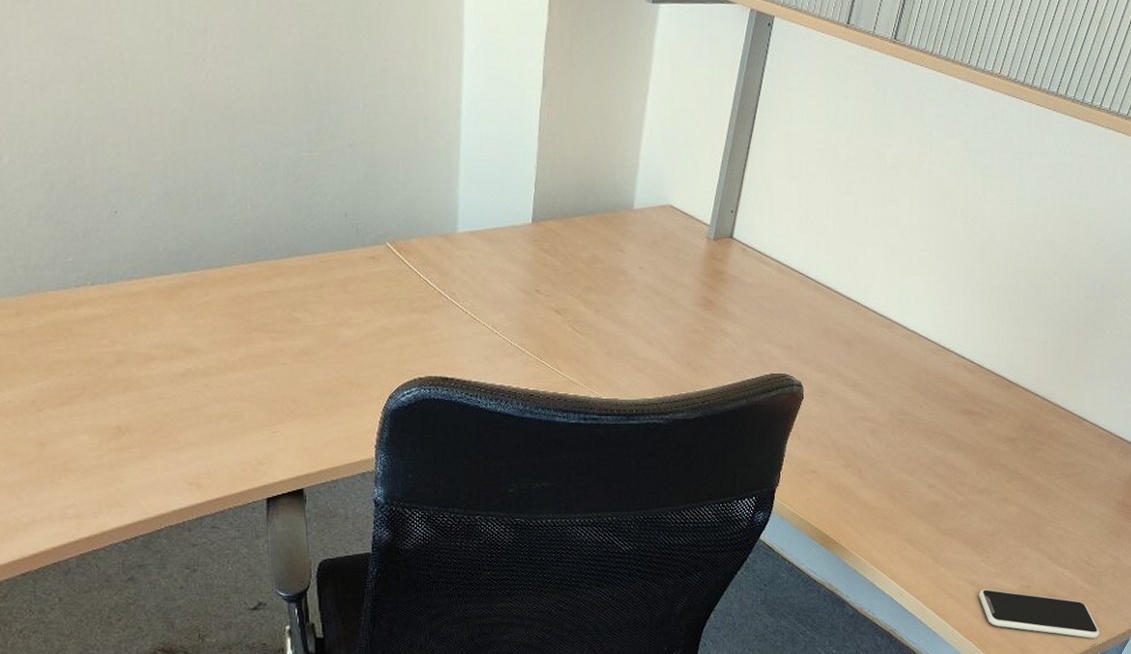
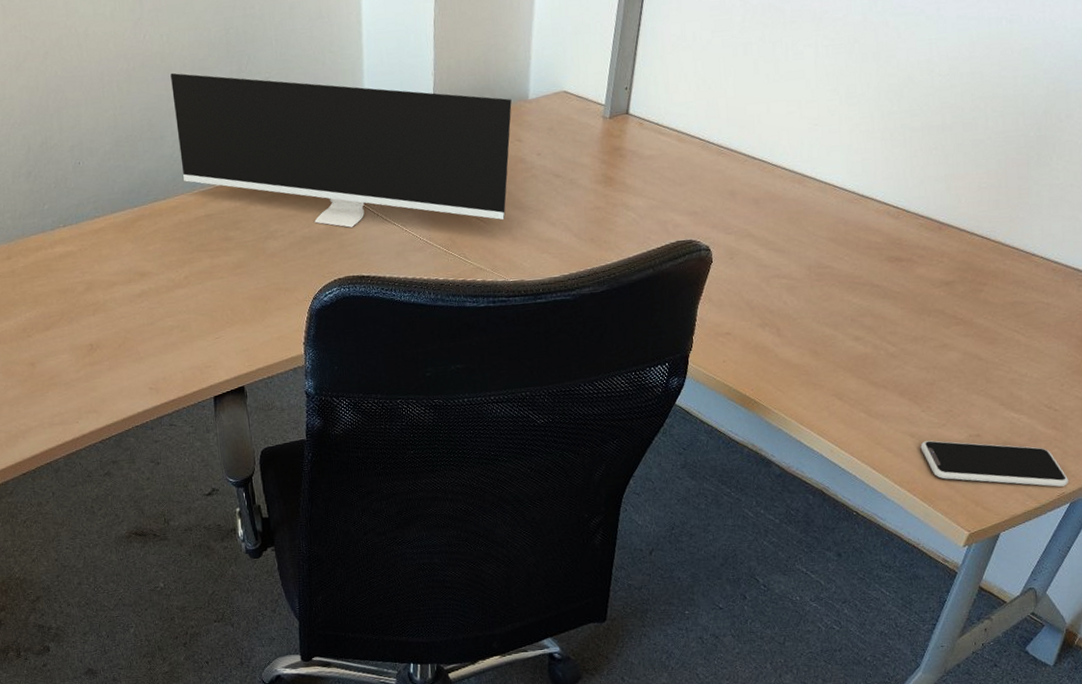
monitor: none [236,122,616,332] -> present [170,73,512,228]

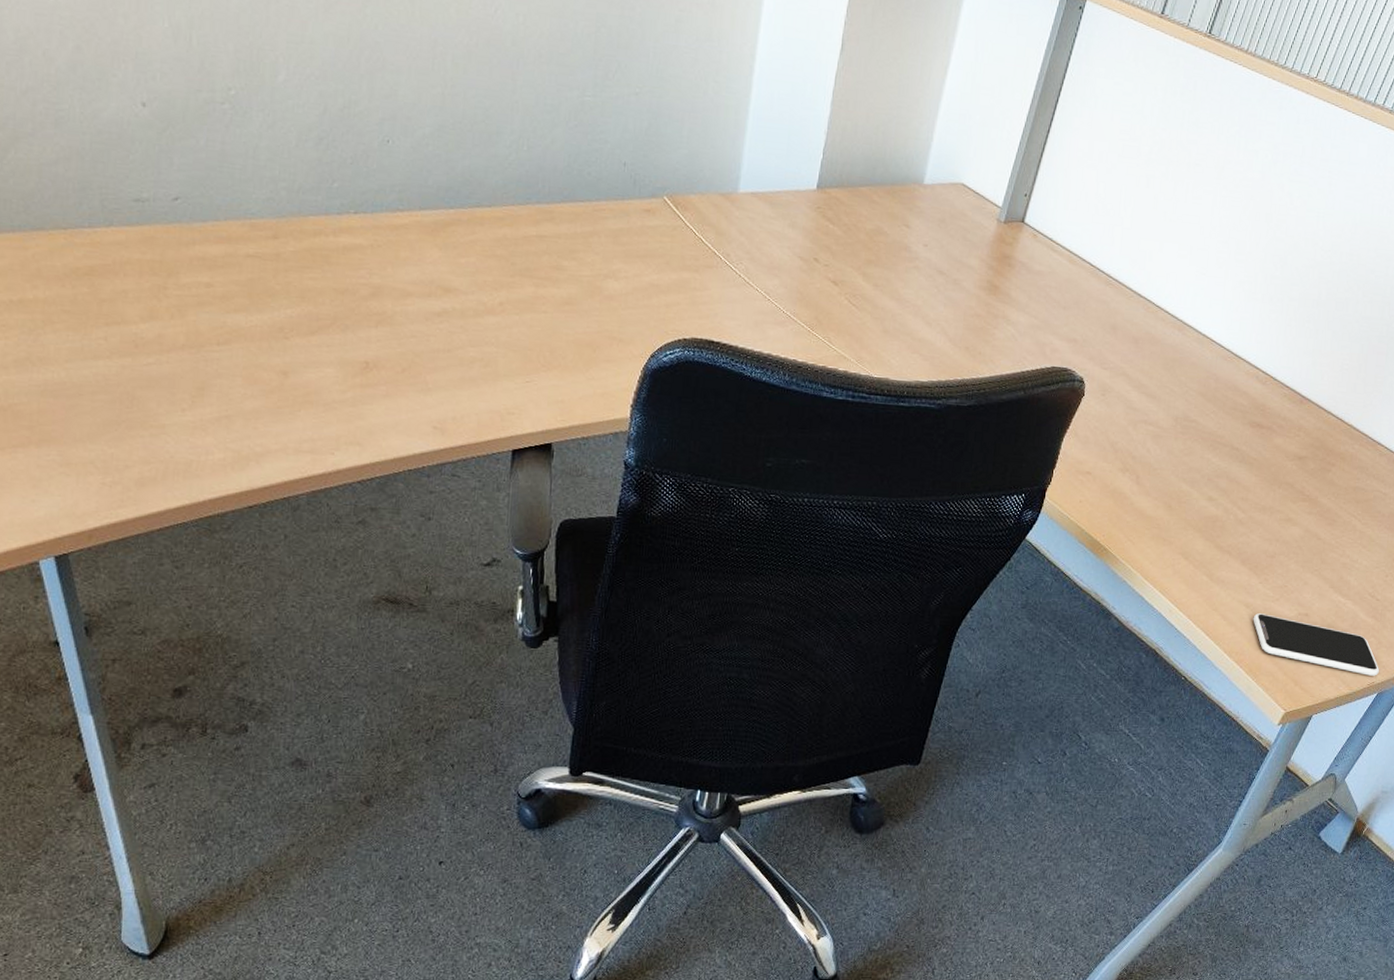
monitor: present [170,73,512,228] -> none [517,60,906,308]

